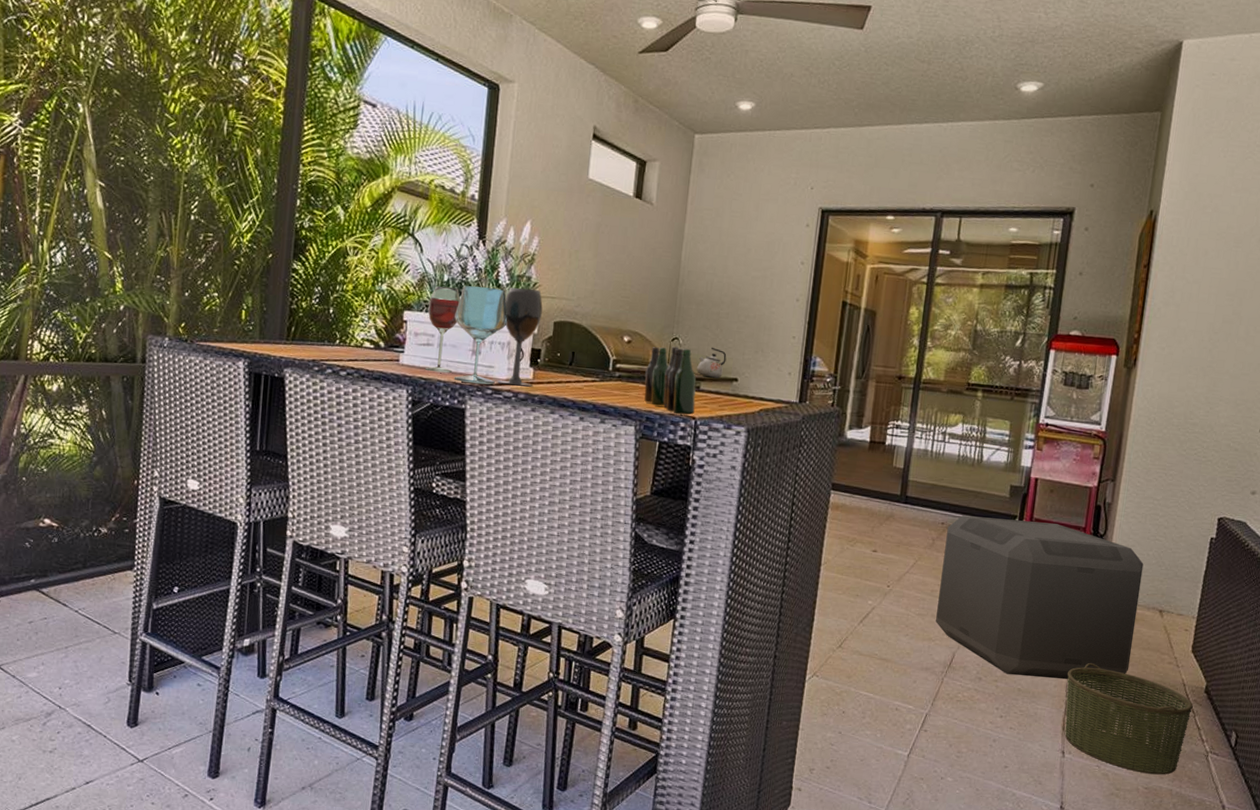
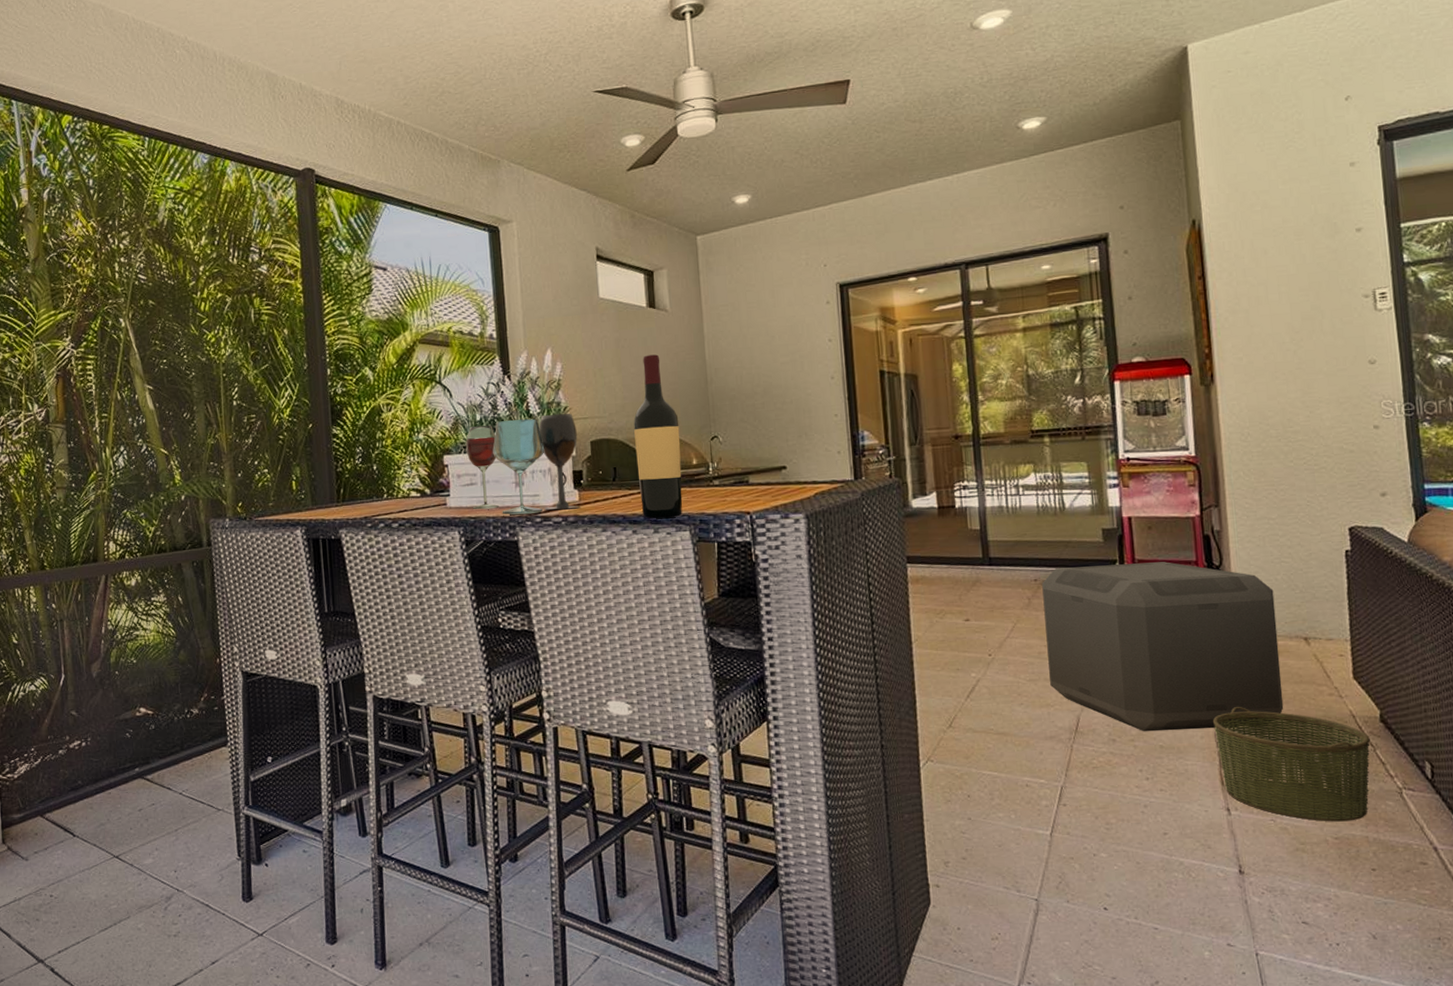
wine bottle: none [592,245,644,411] -> present [633,354,683,519]
beer bottle: present [644,346,697,416] -> none [690,445,748,512]
kettle: present [696,347,727,379] -> none [742,439,771,471]

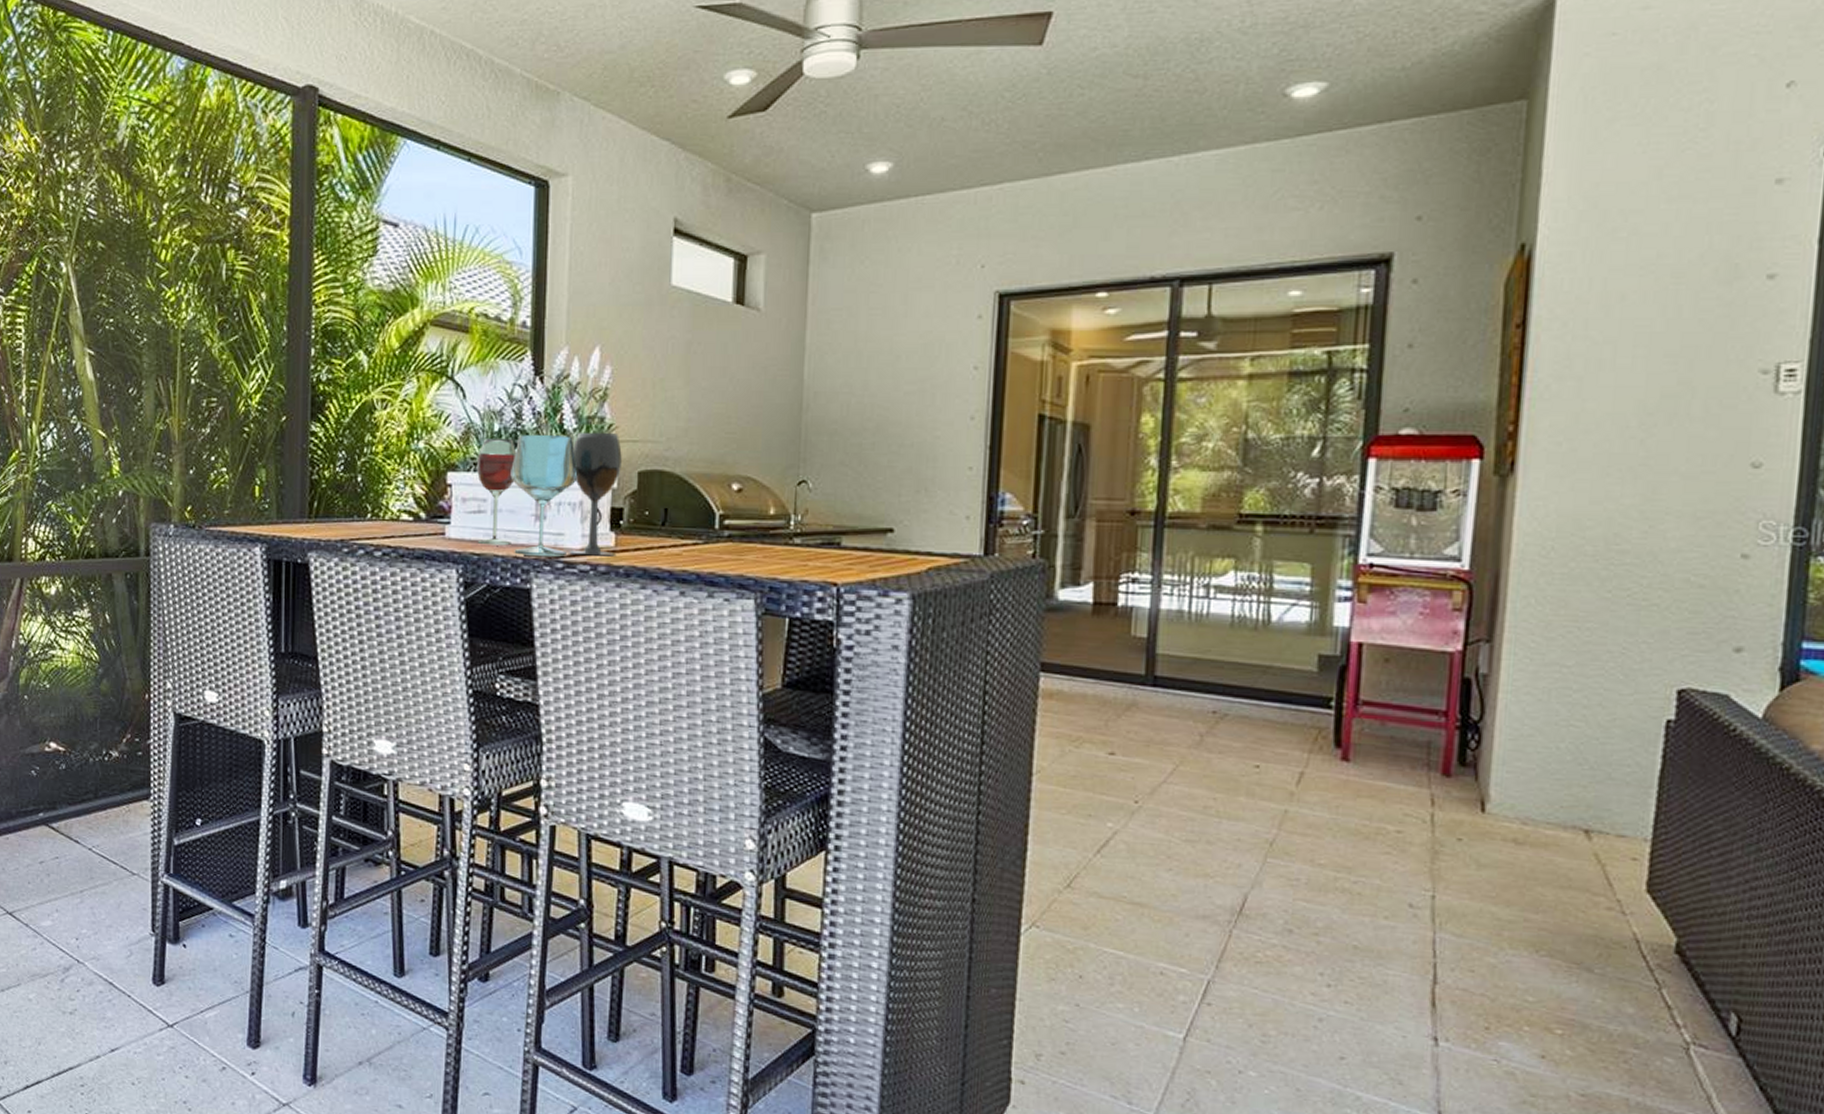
wine bottle: present [633,354,683,519] -> none [695,366,758,580]
storage box: present [1042,561,1284,732] -> none [1213,700,1552,937]
basket: present [1212,706,1371,822] -> none [1432,907,1656,1076]

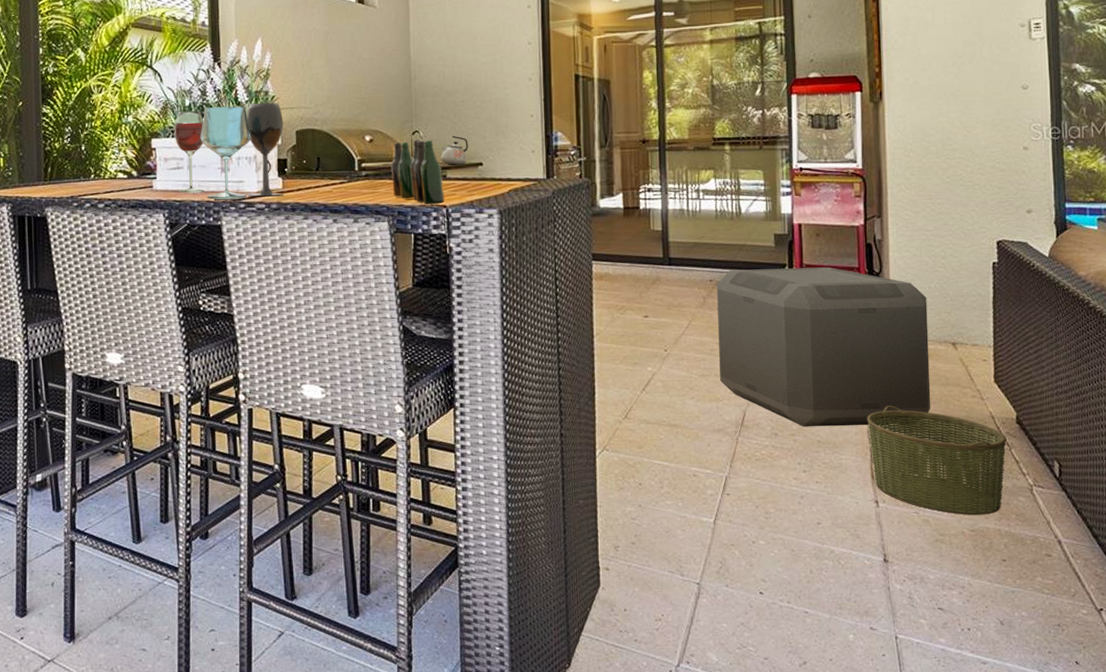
beer bottle: none [764,492,836,581] -> present [391,139,444,205]
kettle: none [835,489,876,531] -> present [441,135,469,166]
storage box: none [1213,700,1552,937] -> present [717,267,931,427]
basket: none [1432,907,1656,1076] -> present [866,405,1007,515]

